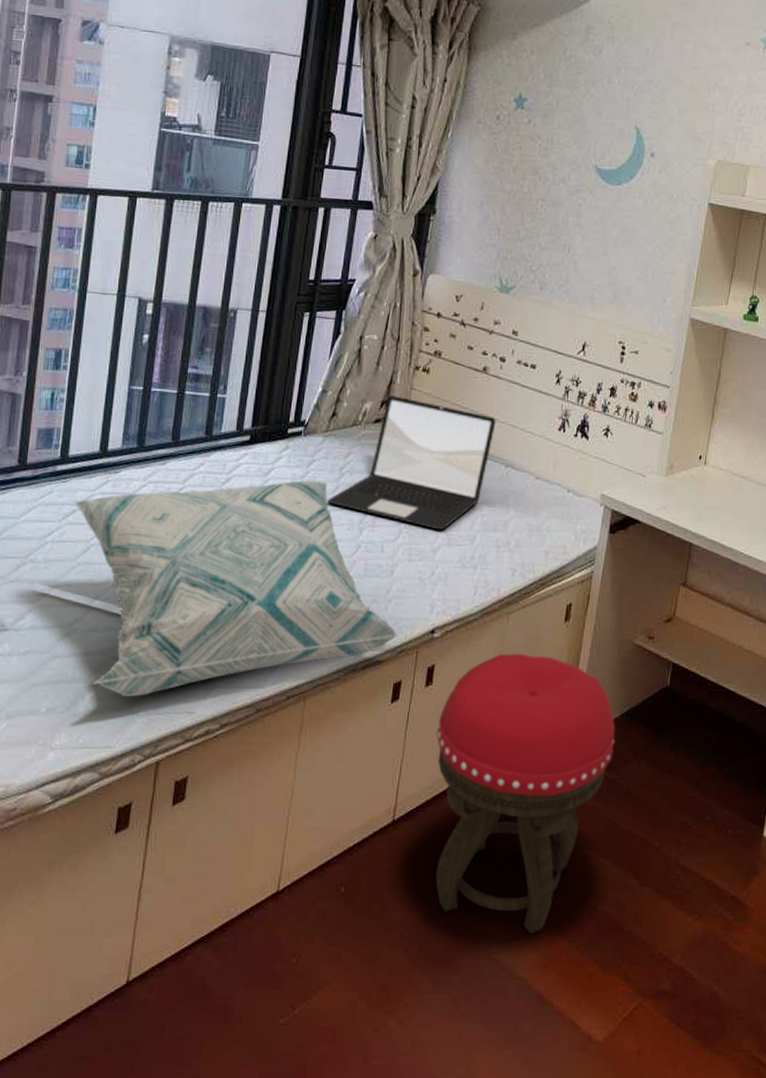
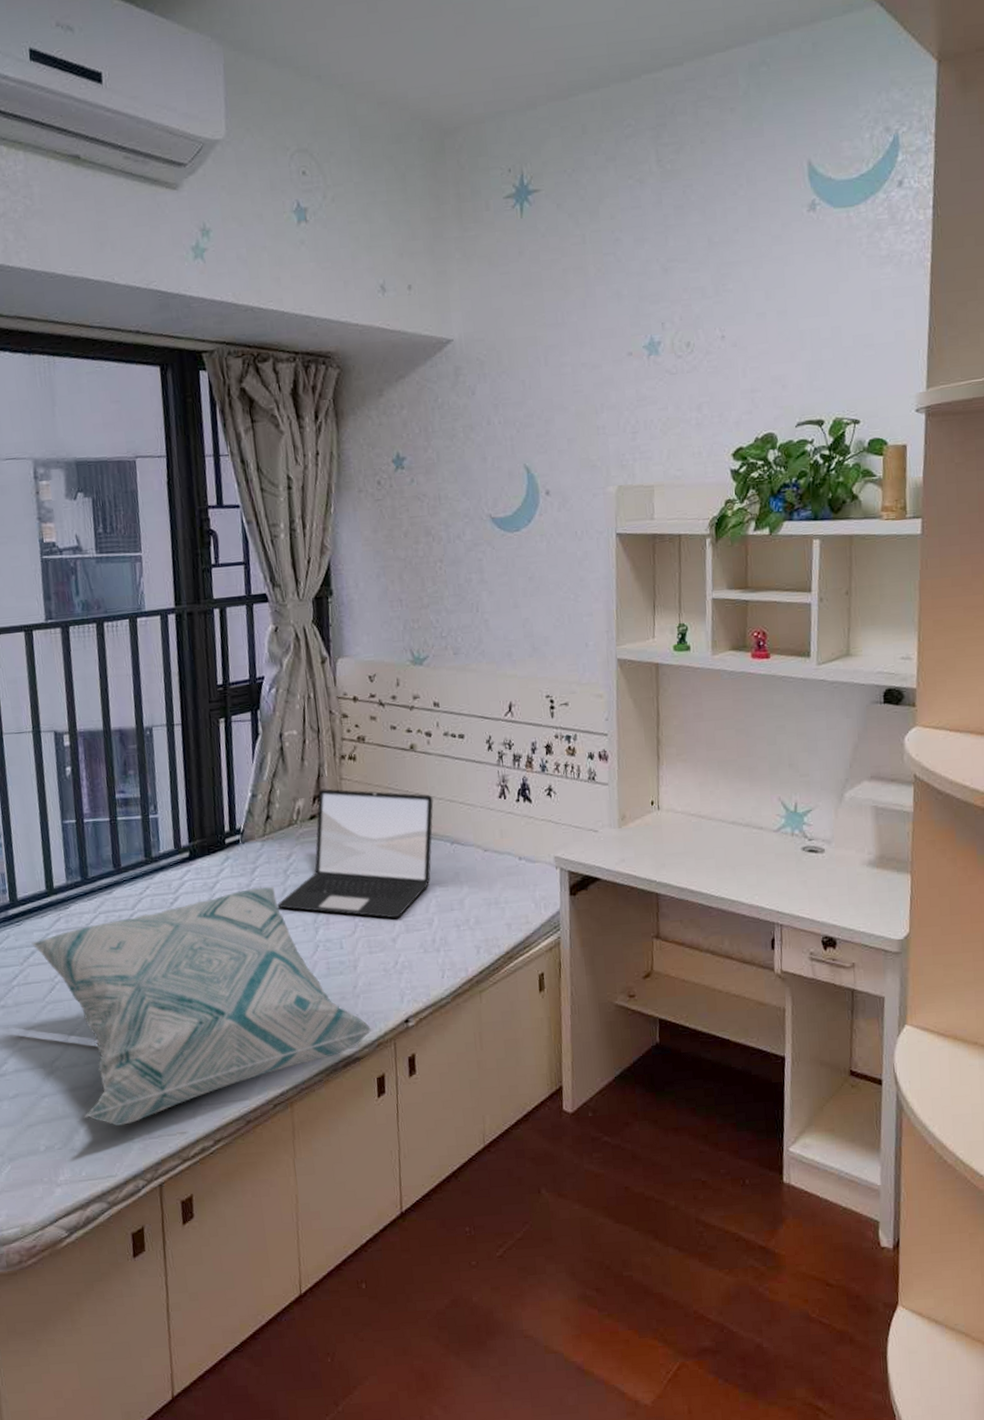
stool: present [435,653,616,934] -> none [428,1030,613,1308]

